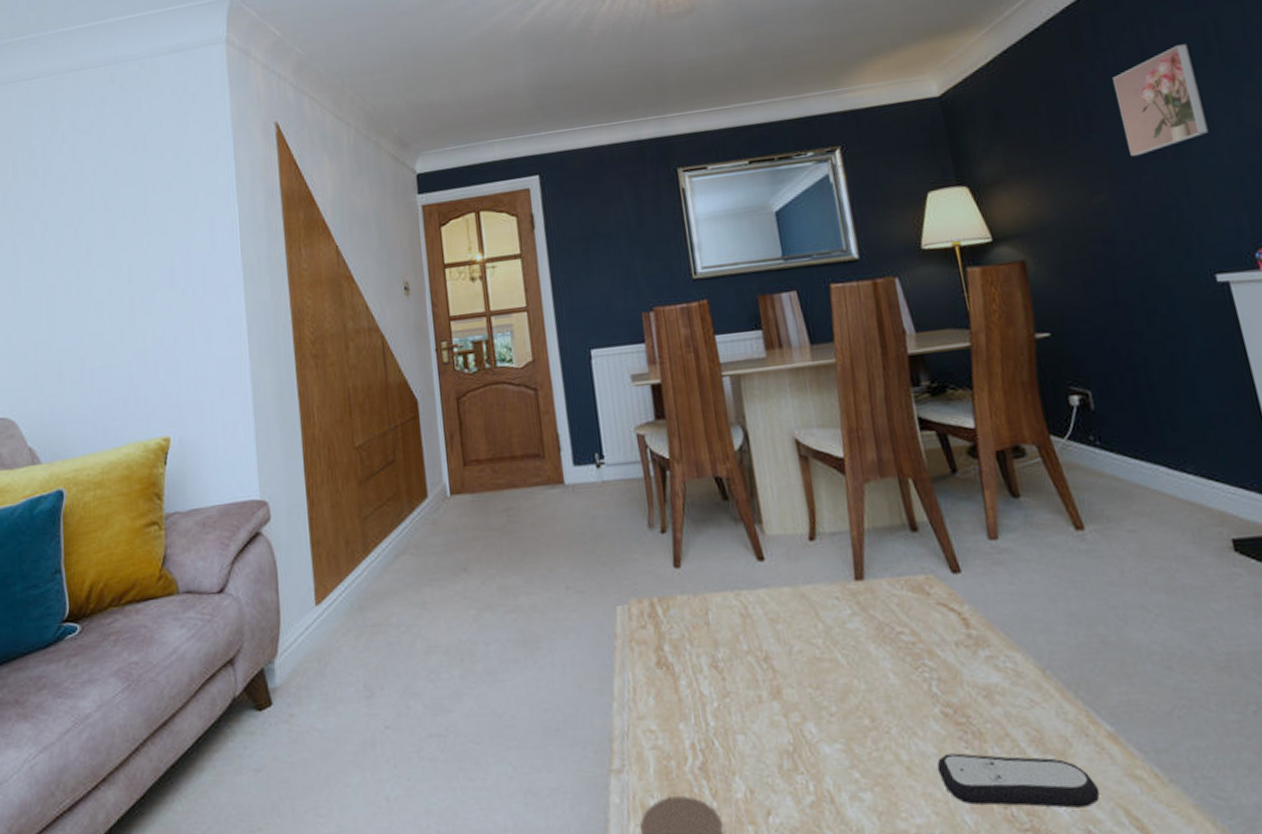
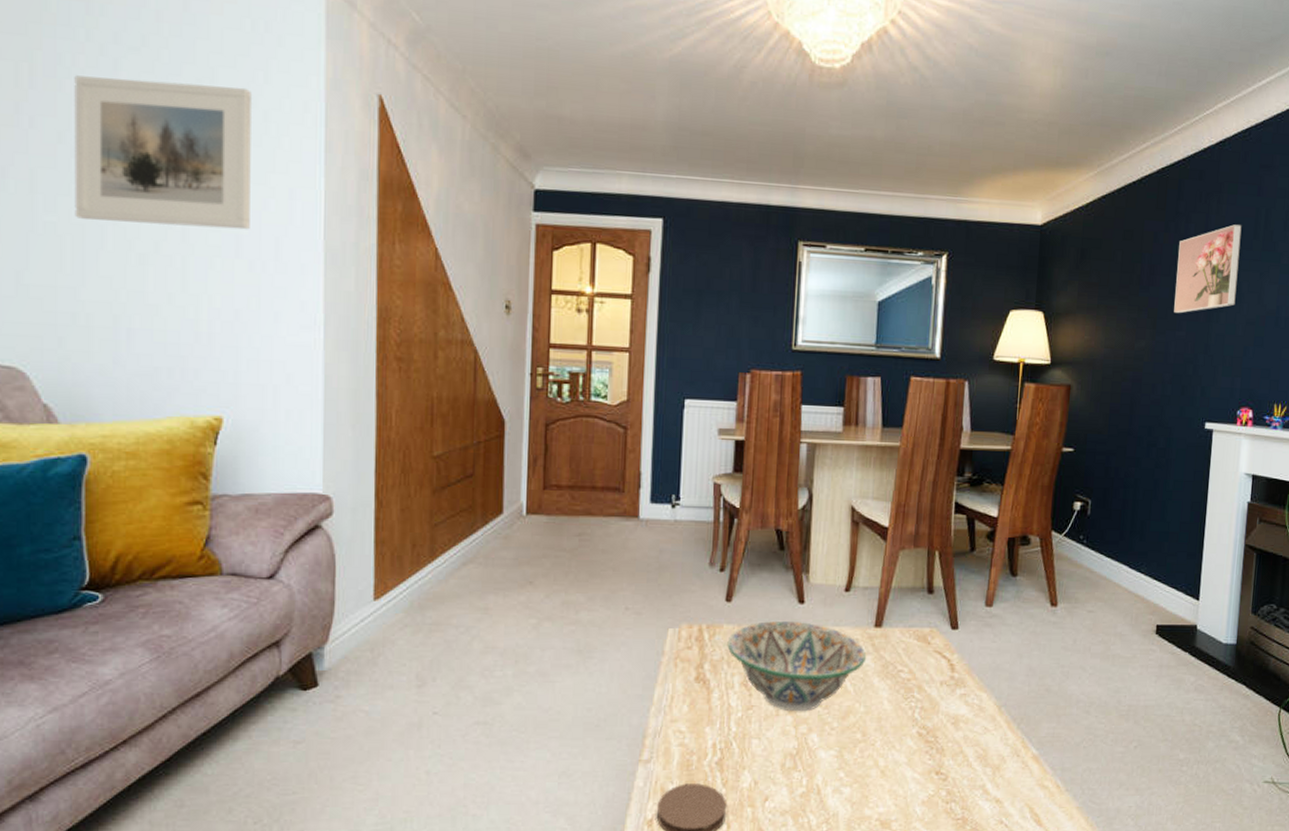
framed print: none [45,142,181,280] -> present [74,75,251,230]
decorative bowl: none [684,583,854,697] -> present [727,621,867,712]
remote control: present [937,753,1100,808] -> none [904,763,1016,806]

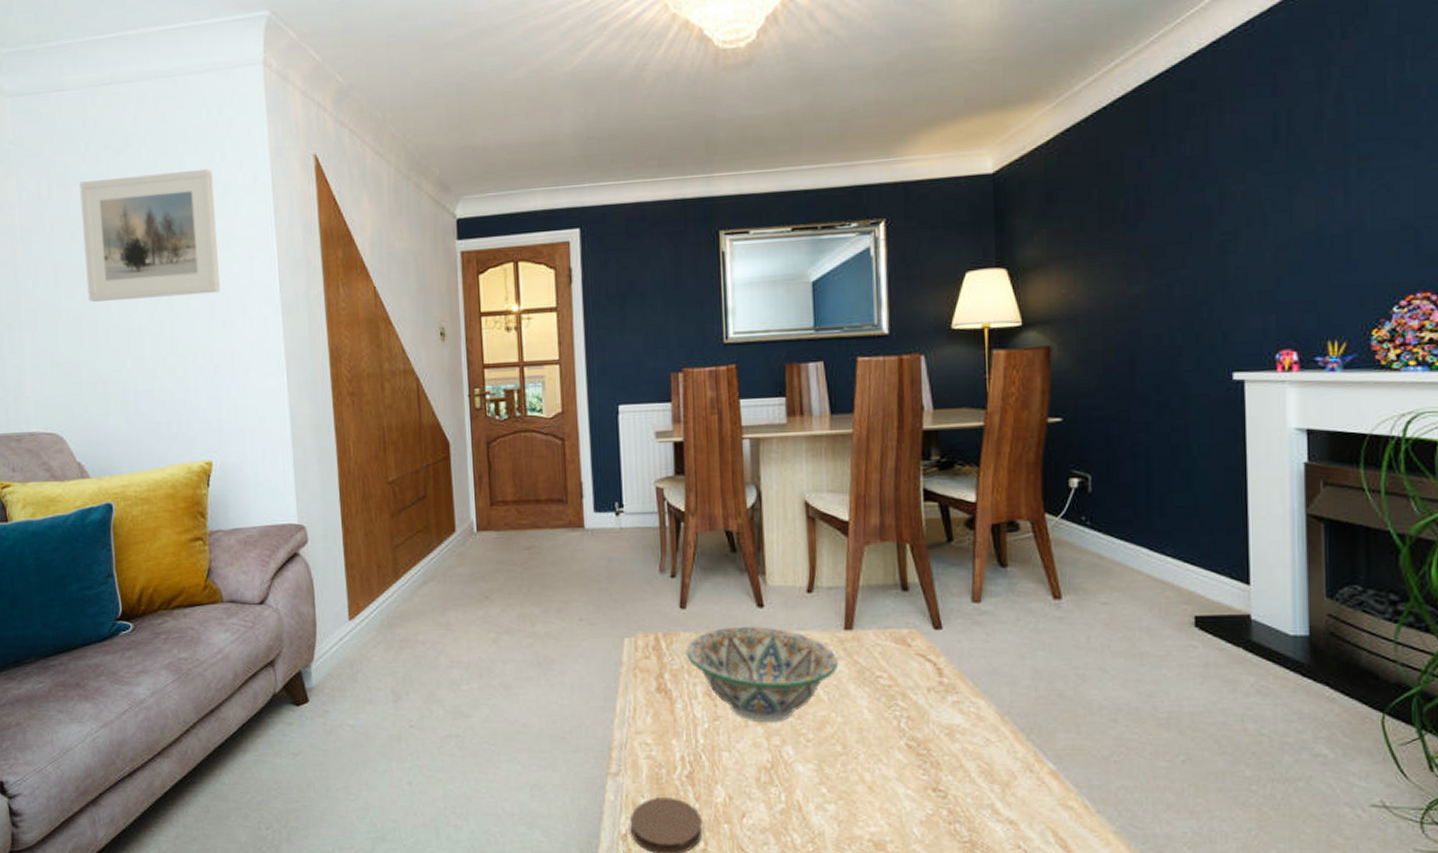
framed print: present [1174,224,1242,314] -> none [1172,134,1257,250]

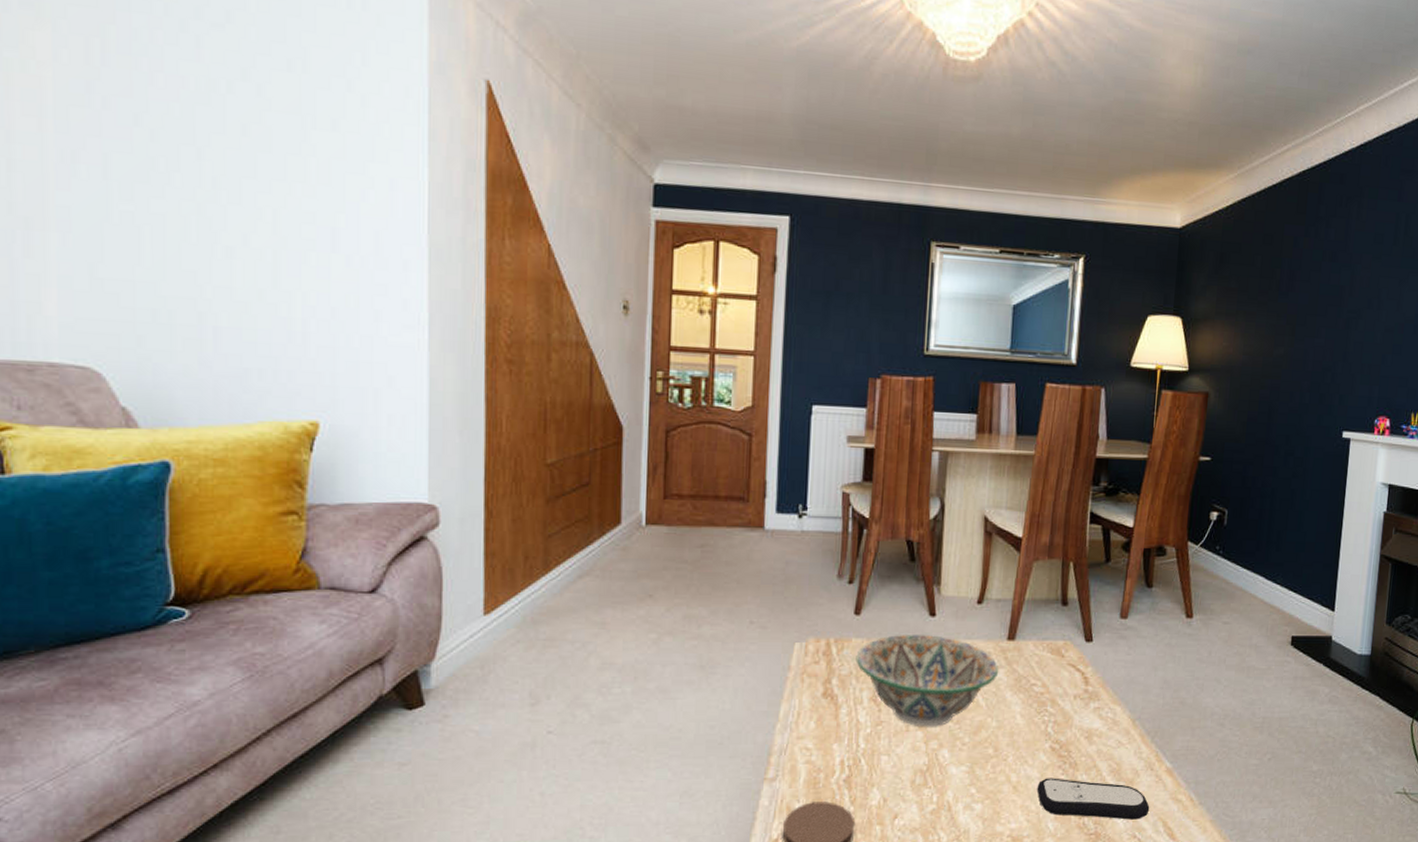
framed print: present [79,168,220,302] -> none [152,53,348,223]
remote control: none [895,778,1034,828] -> present [1036,778,1150,820]

